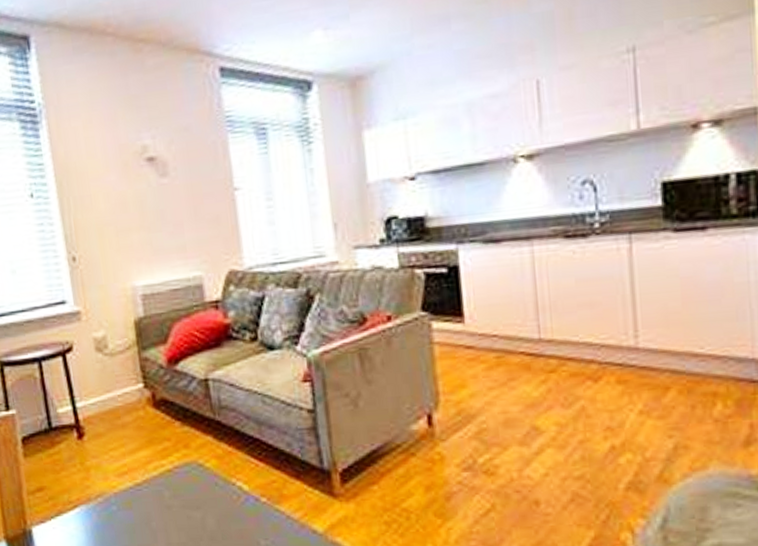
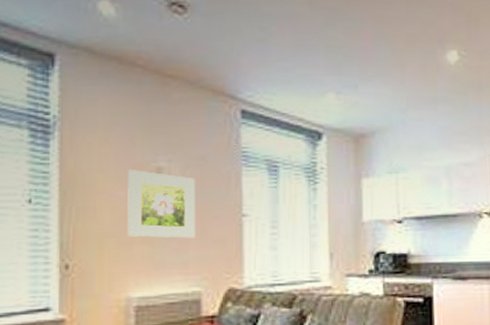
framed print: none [115,151,190,223] -> present [127,170,196,238]

